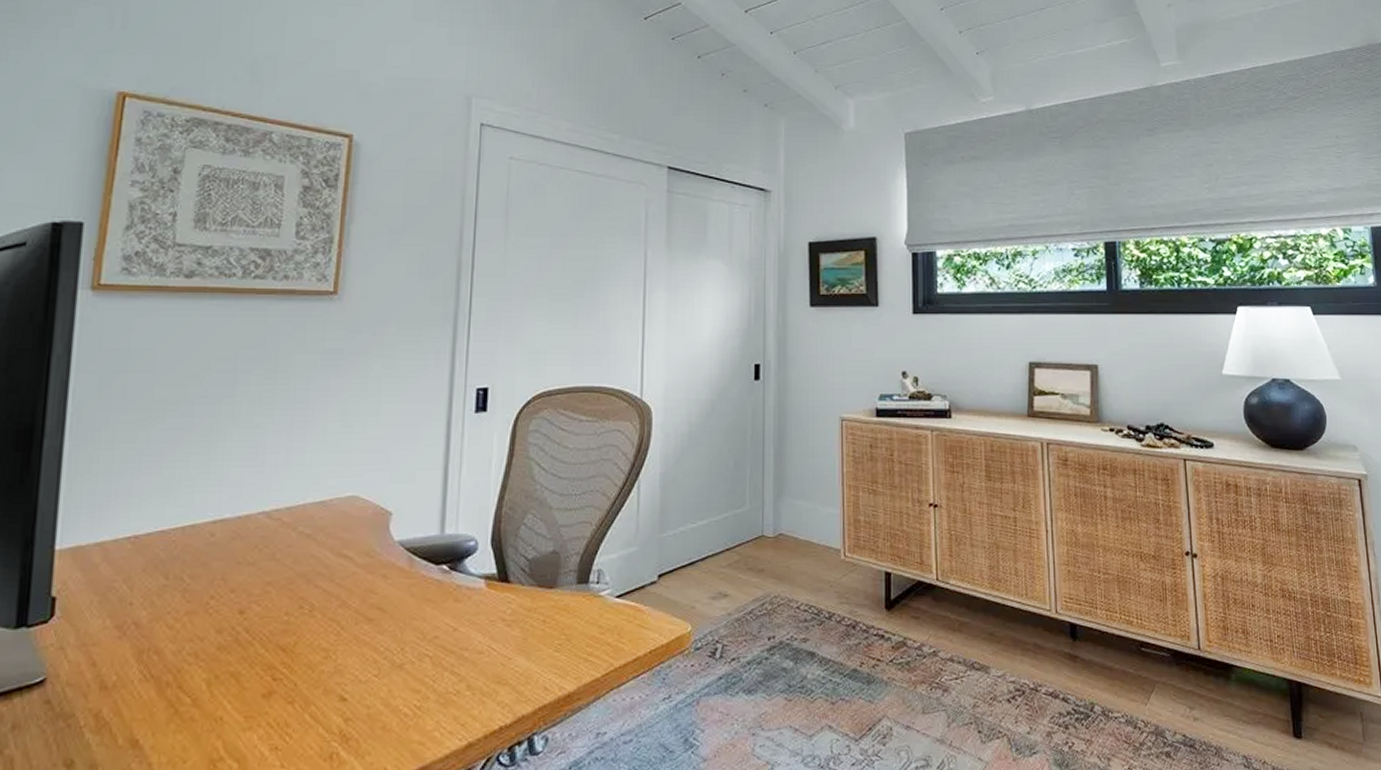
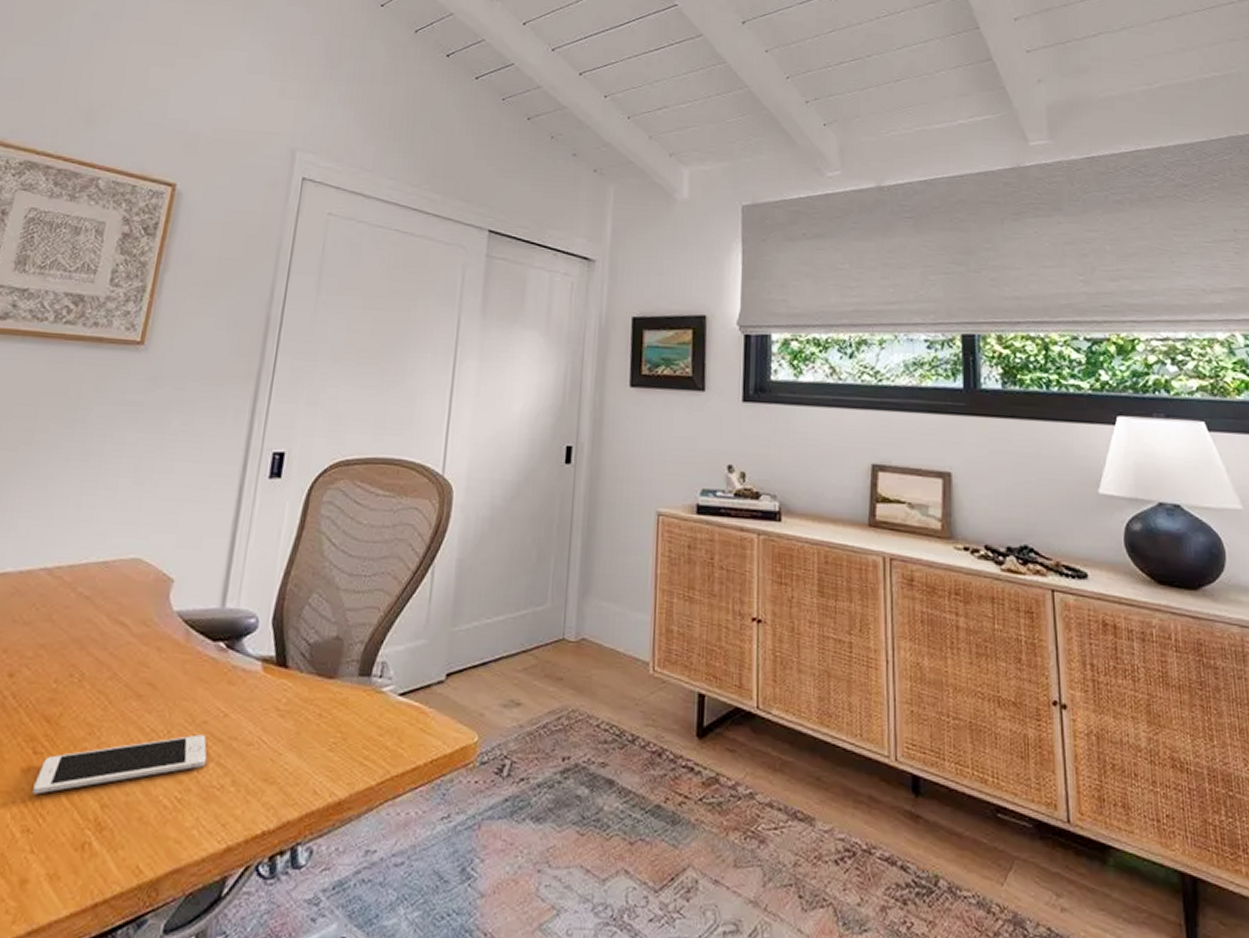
cell phone: none [276,648,441,717] -> present [32,734,207,795]

